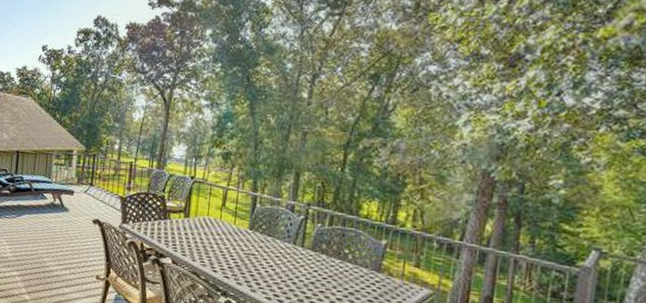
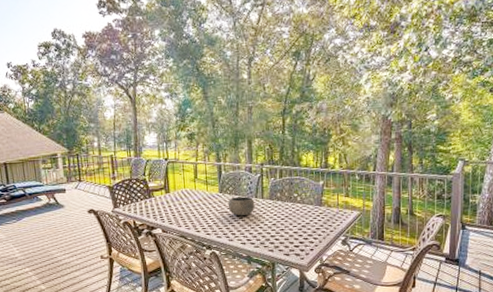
bowl: none [256,238,292,264] -> present [228,196,255,216]

